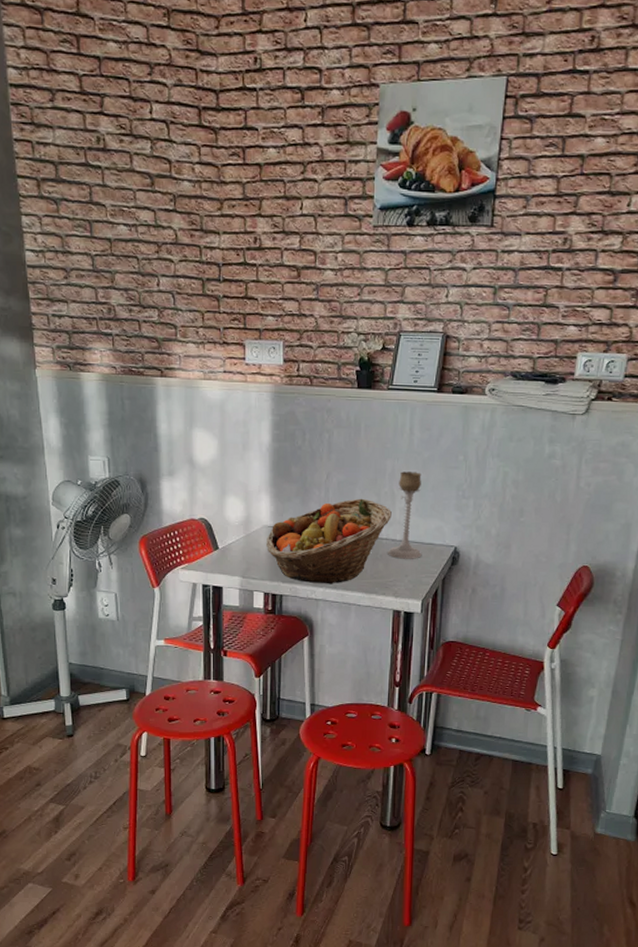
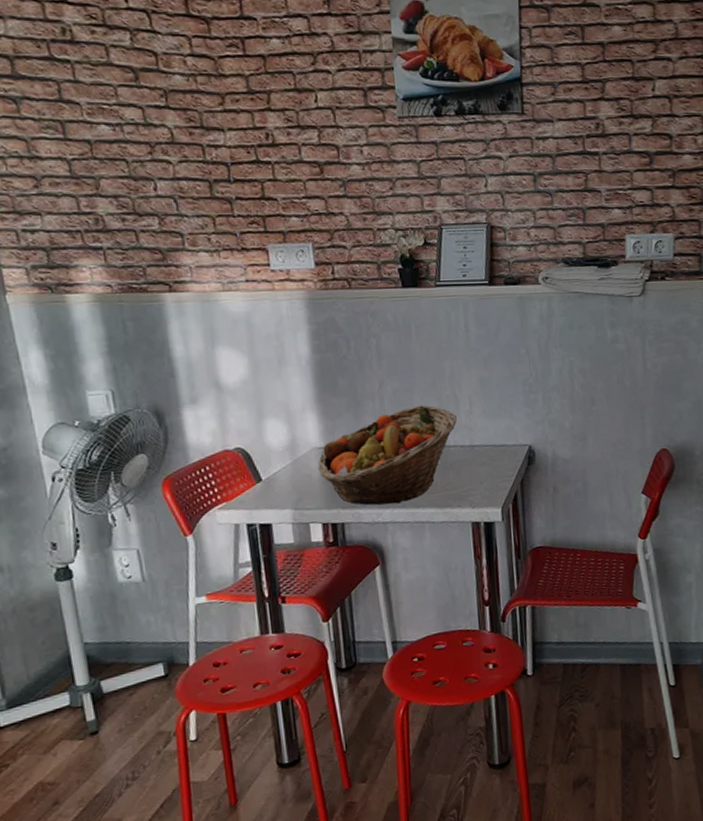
candle holder: present [387,471,422,559] -> none [456,370,495,466]

